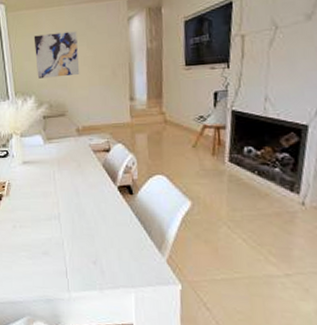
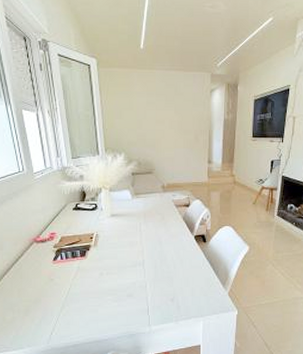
wall art: present [34,31,80,79] -> none [125,95,167,137]

